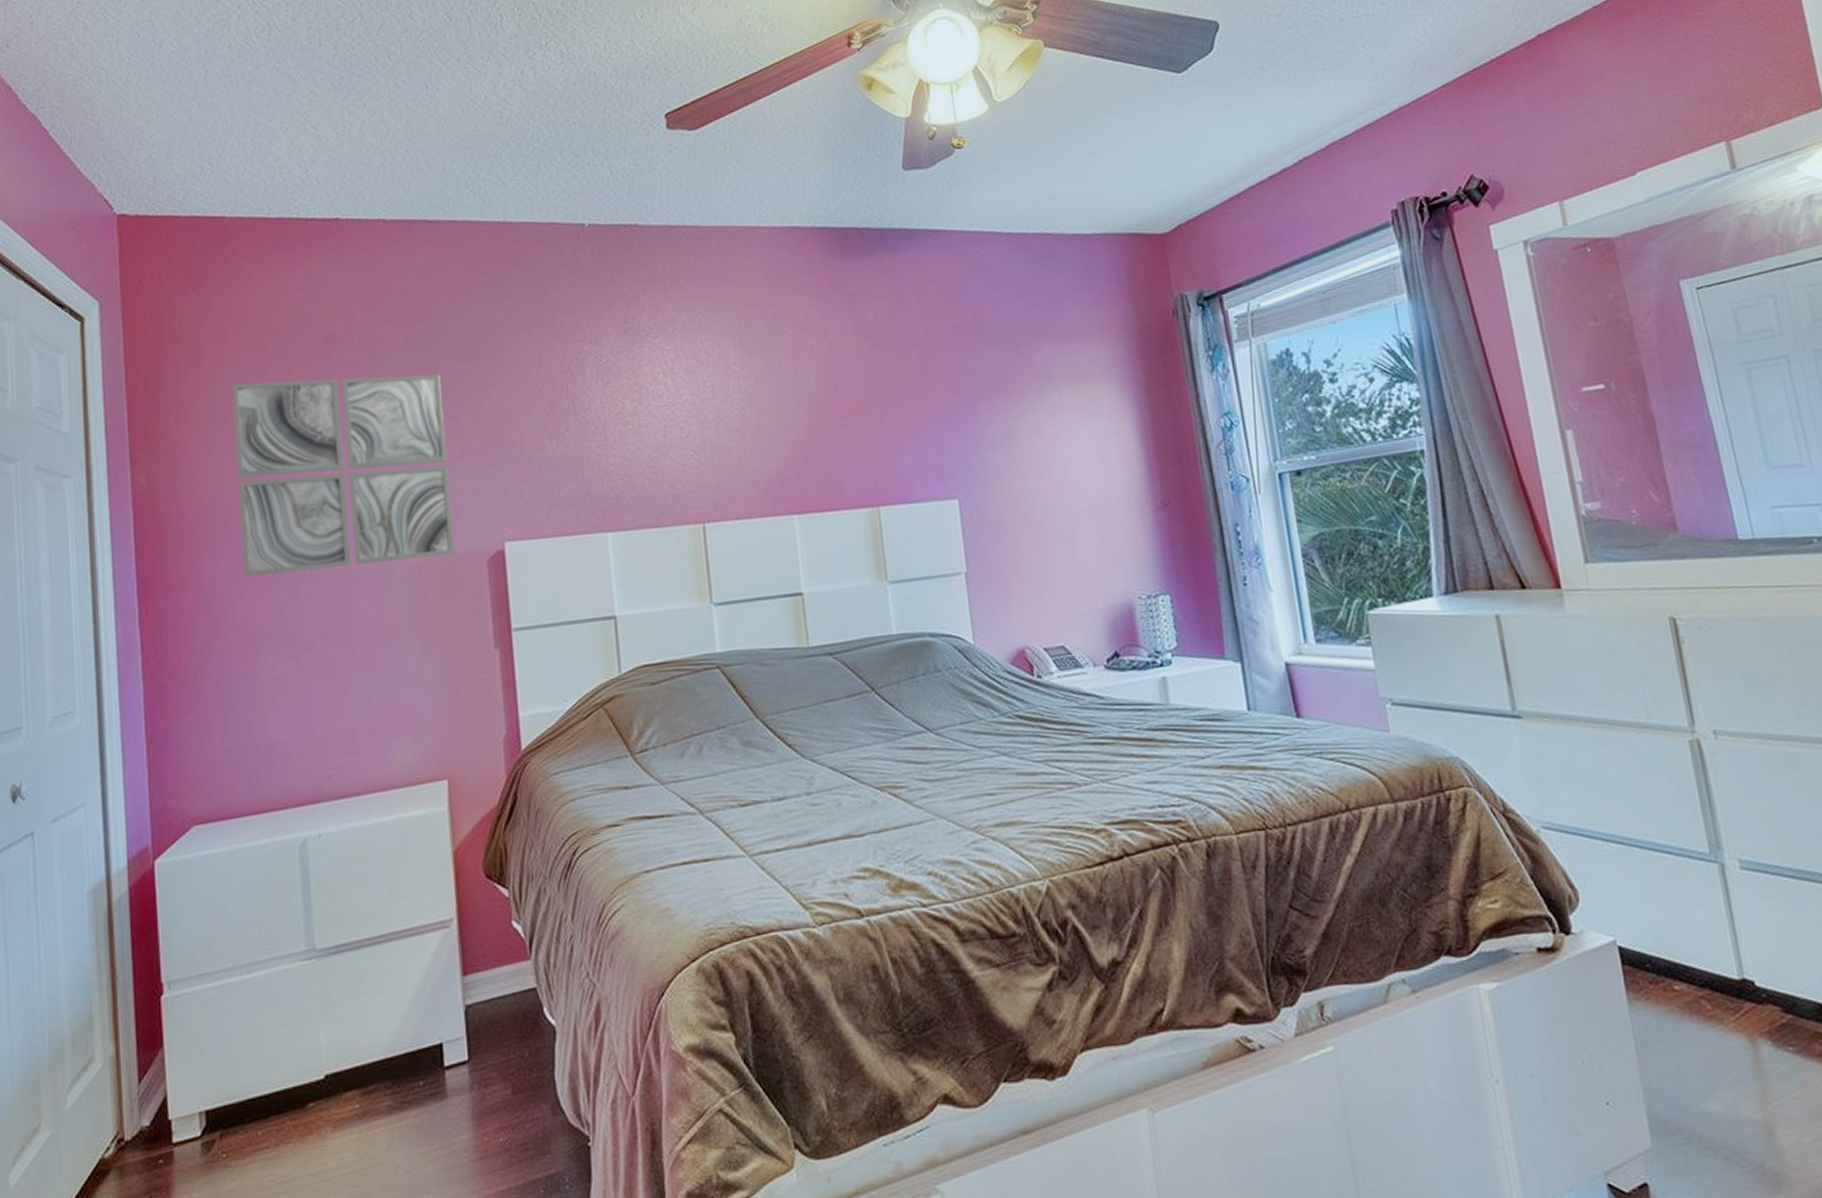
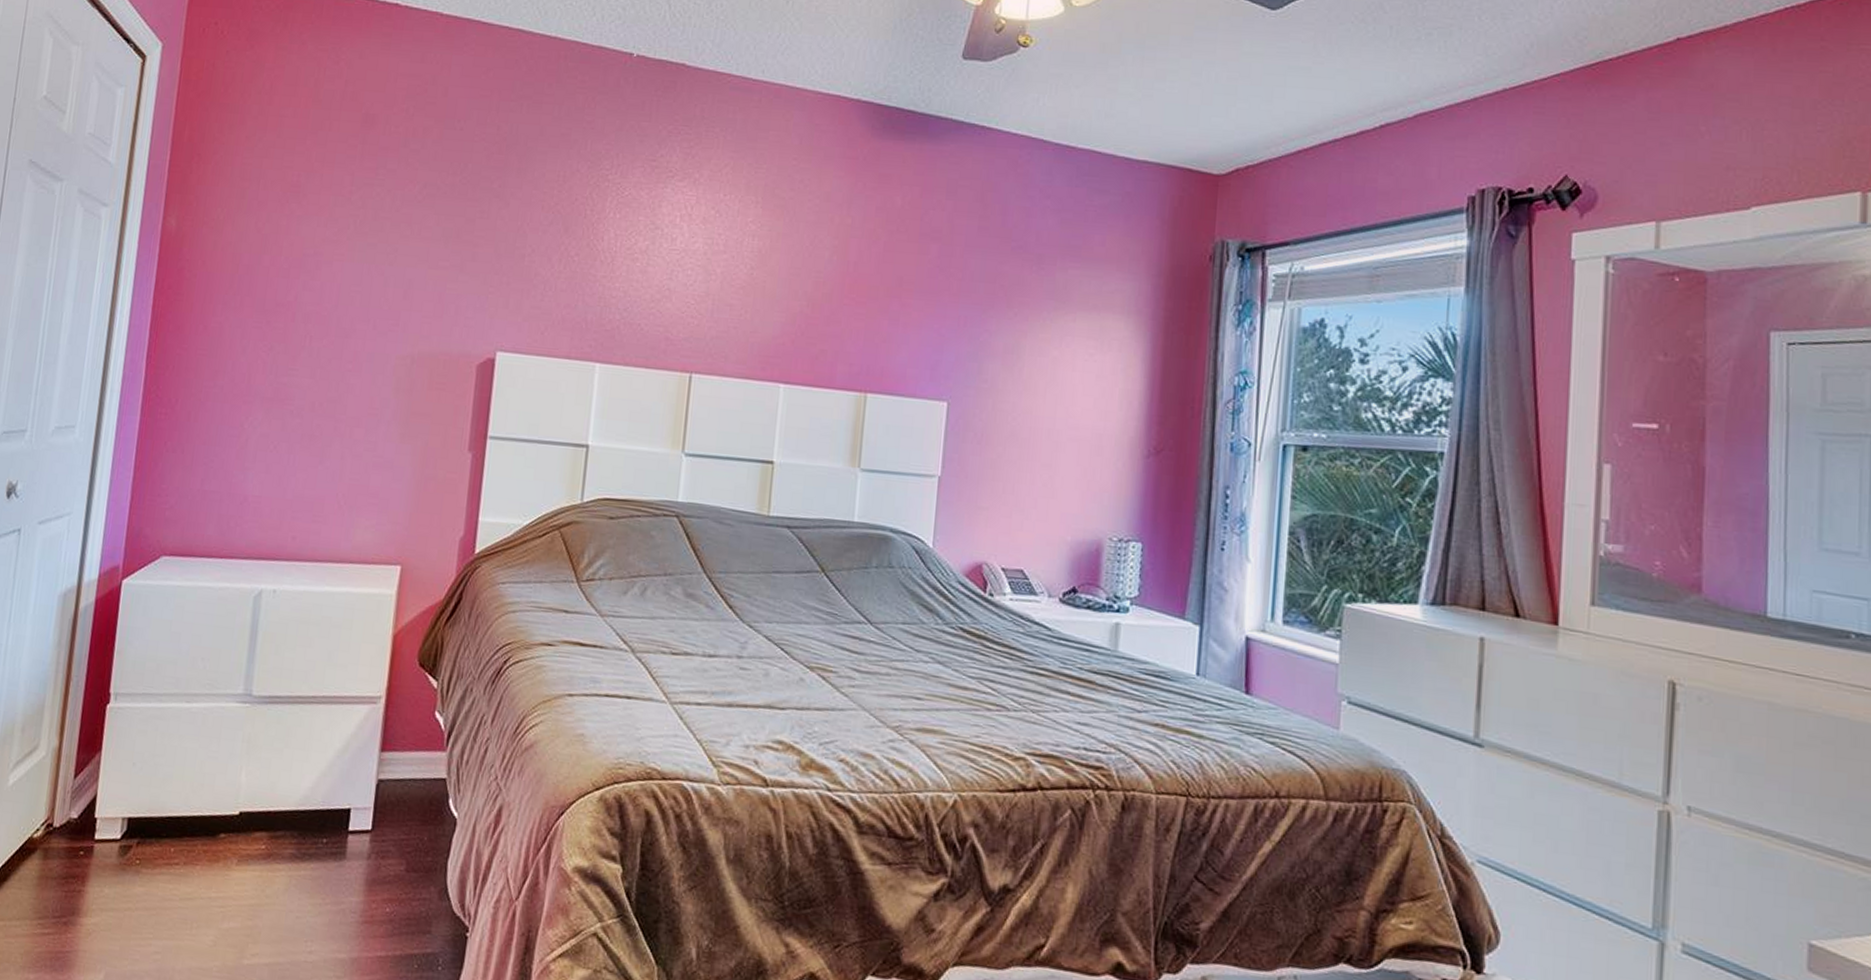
wall art: present [231,374,455,577] -> none [249,146,466,354]

